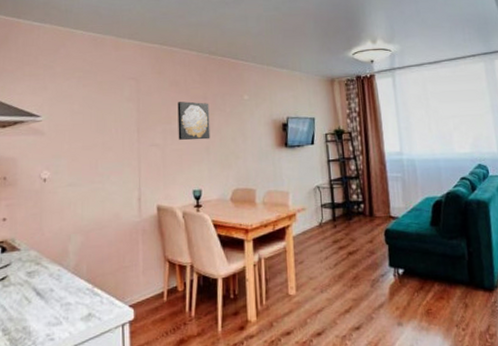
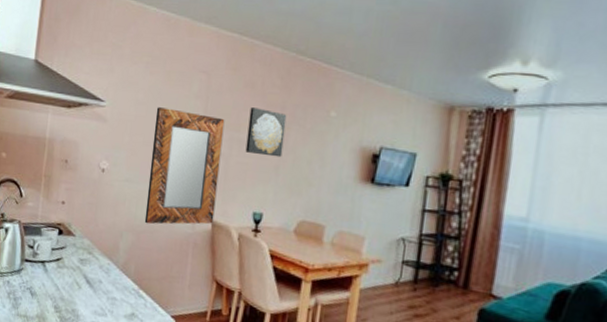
home mirror: none [92,113,158,222] -> present [144,107,225,225]

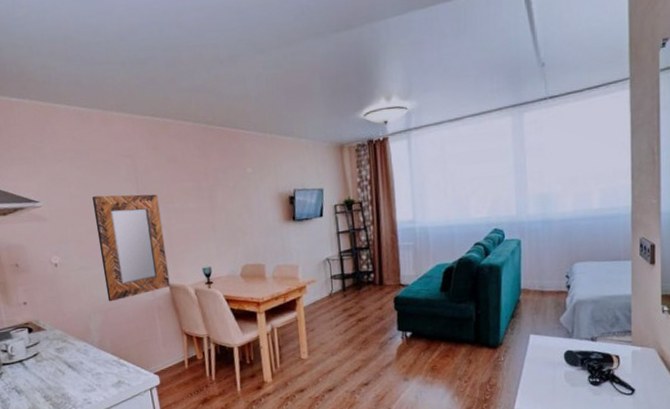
wall art: present [245,107,287,158] -> none [177,178,215,219]

